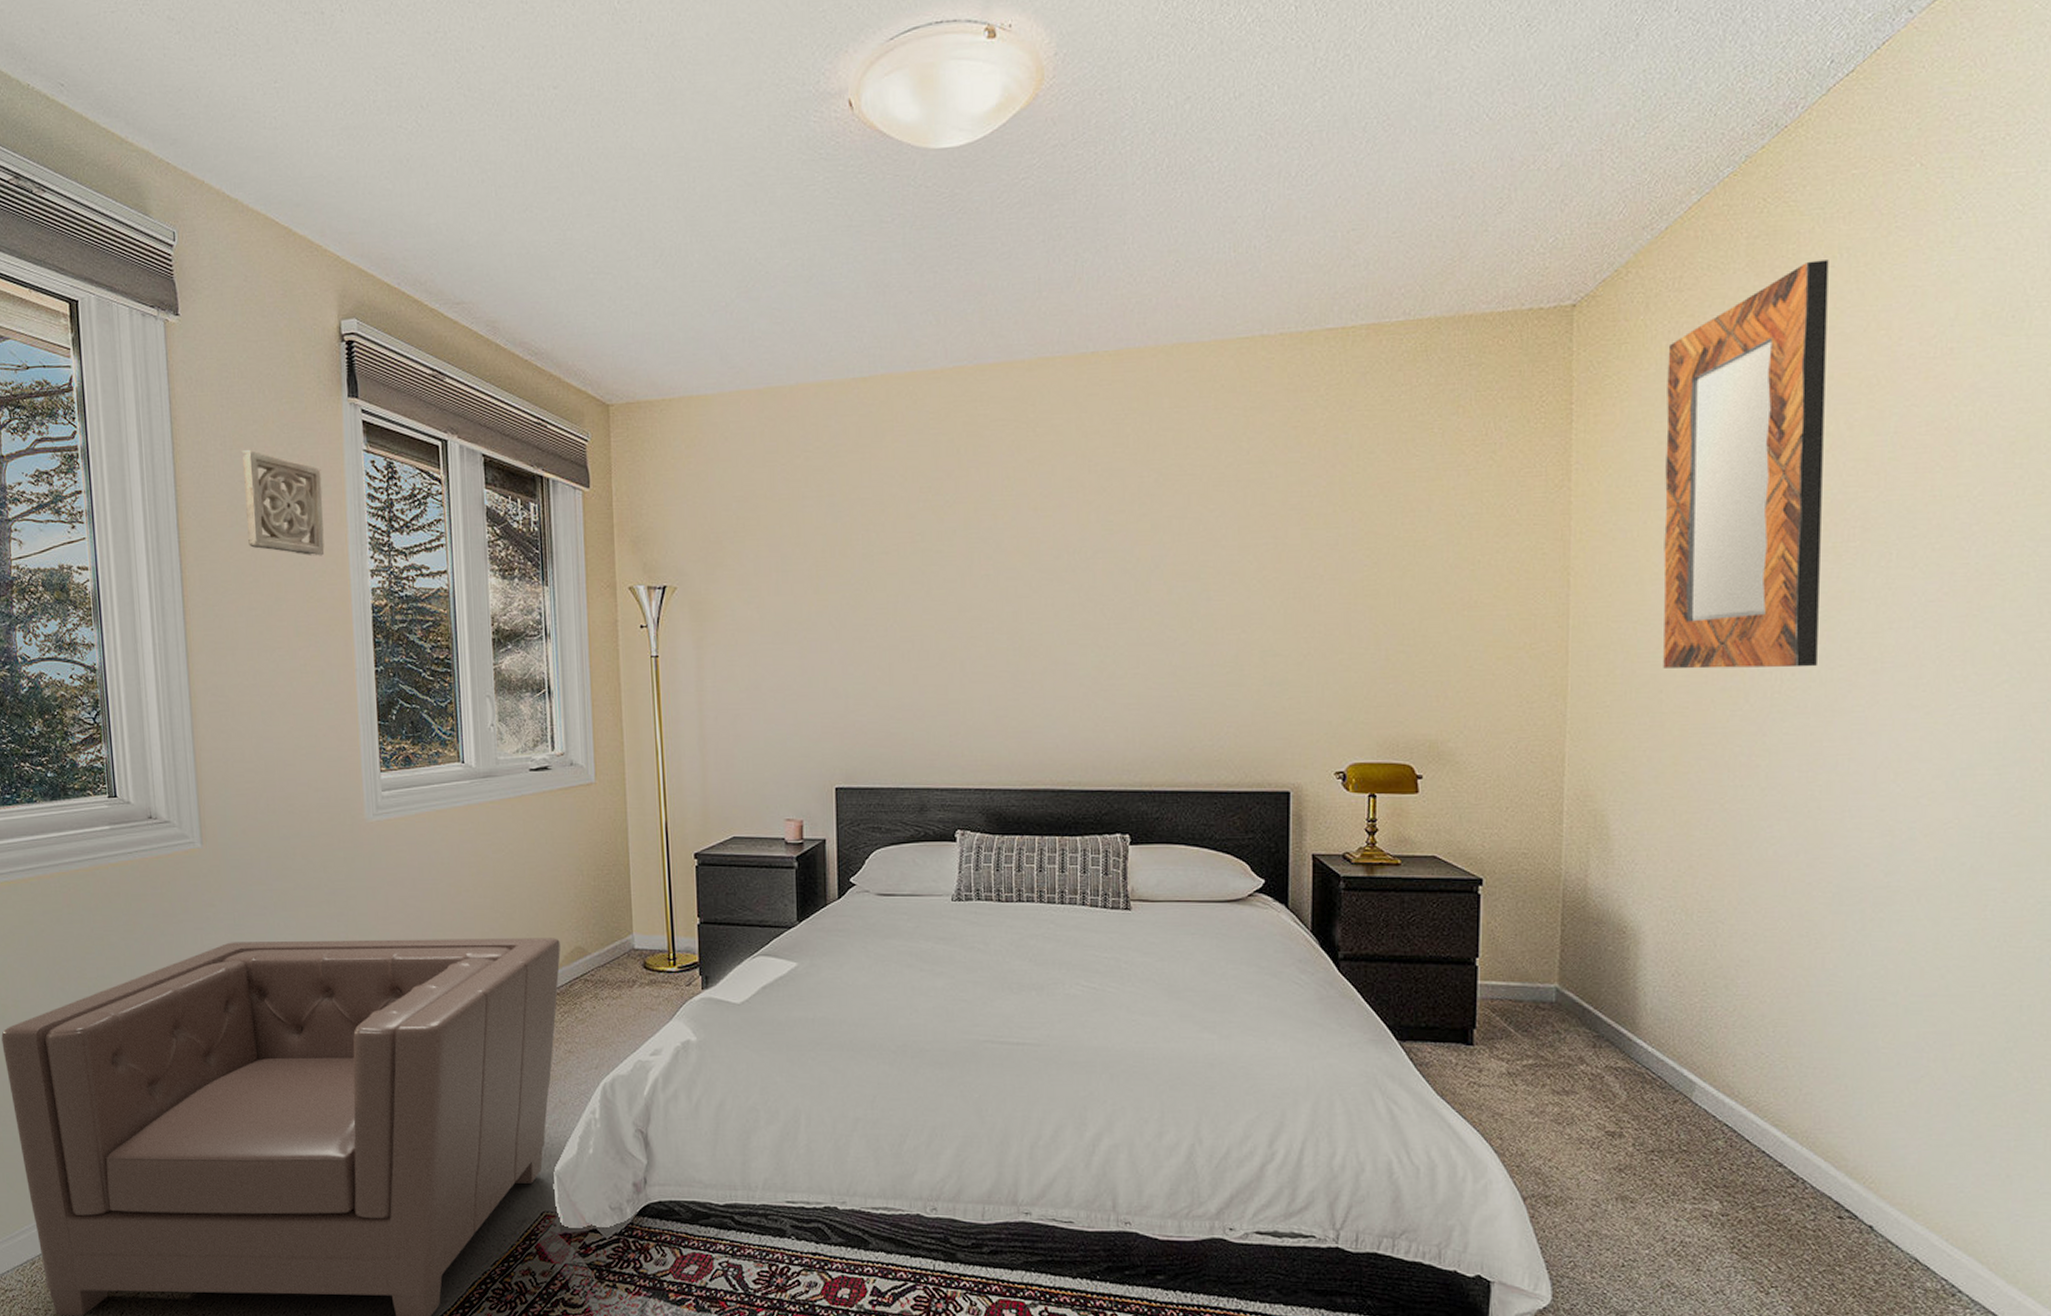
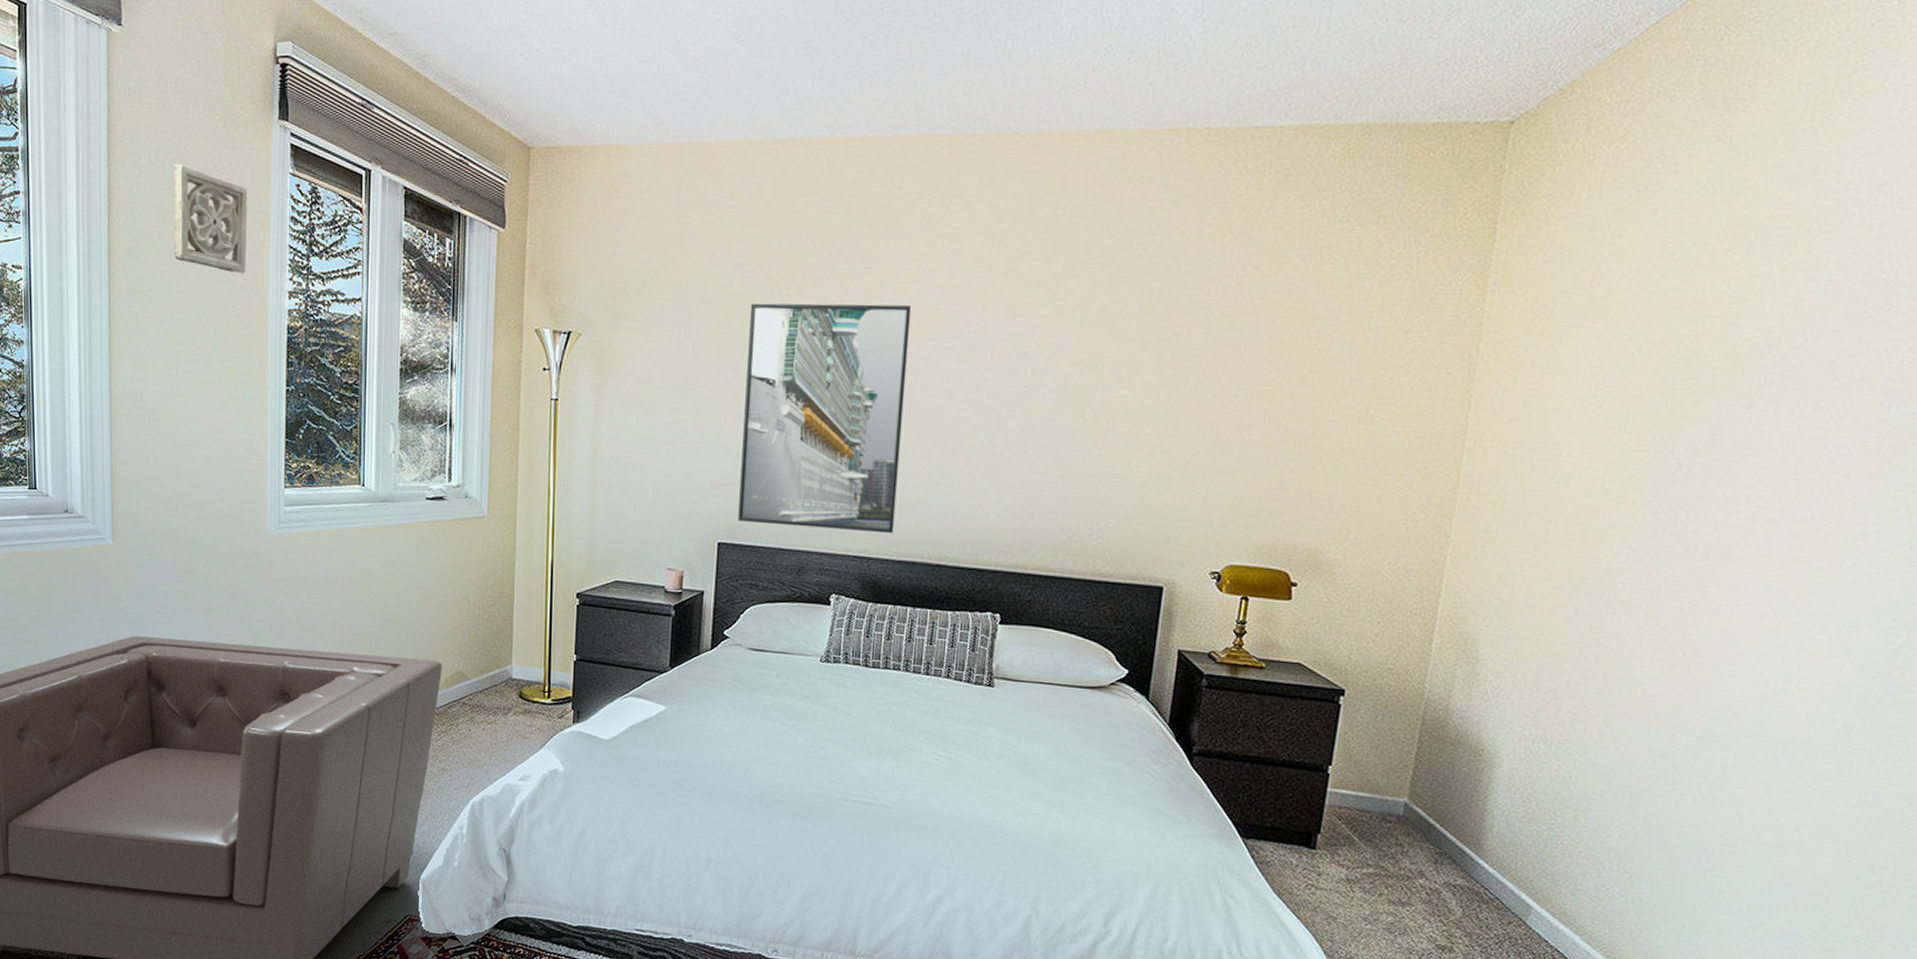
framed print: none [847,532,1013,765] -> present [738,303,912,534]
home mirror: present [1663,260,1829,669] -> none [1555,94,1786,511]

